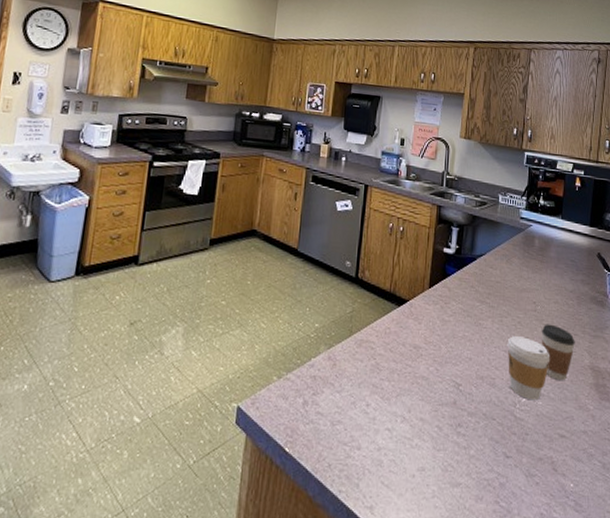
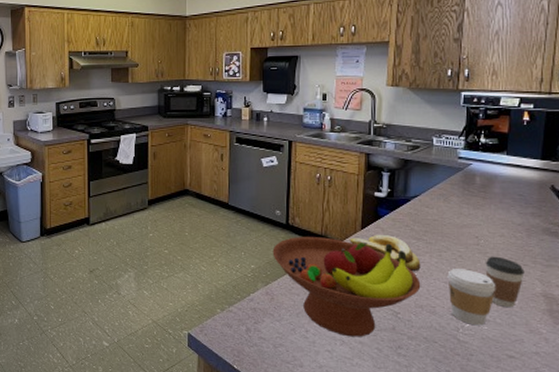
fruit bowl: none [338,292,483,413] -> present [272,237,421,337]
banana: none [417,294,483,338] -> present [349,234,421,272]

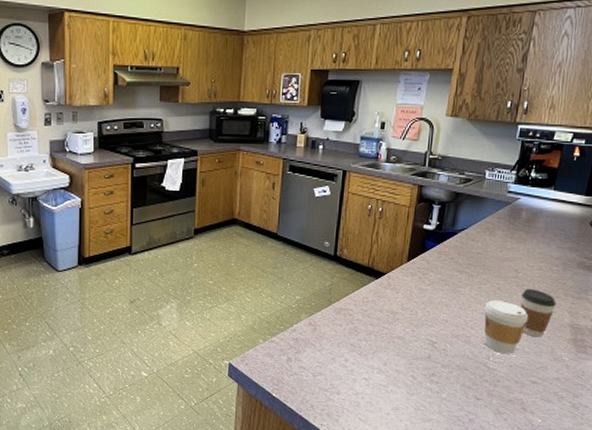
fruit bowl: present [272,237,421,337] -> none [318,268,459,366]
banana: present [349,234,421,272] -> none [395,266,461,304]

